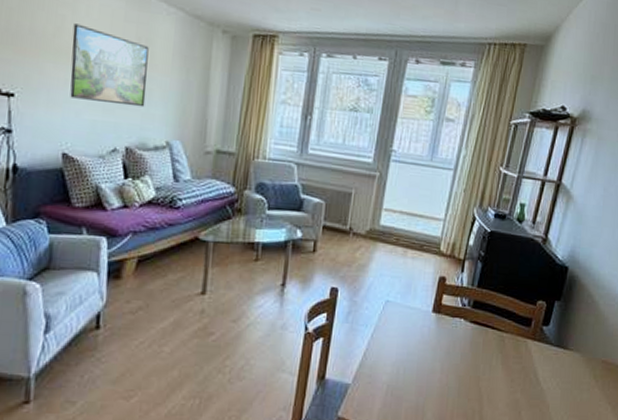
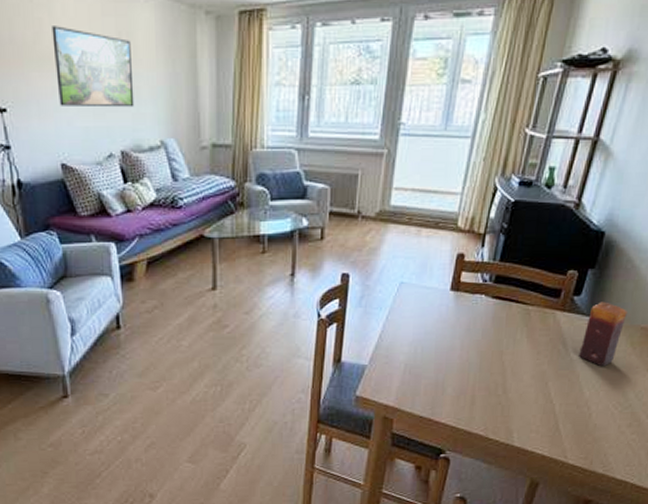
candle: none [548,333,590,398] -> present [579,301,627,367]

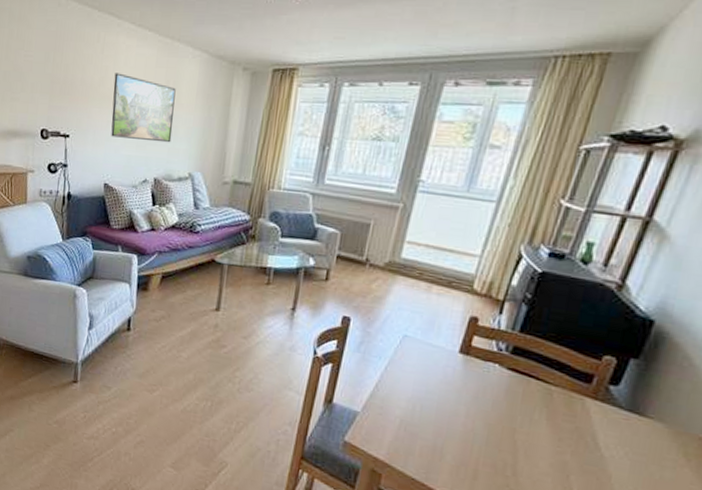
candle: present [579,301,627,367] -> none [612,397,681,474]

